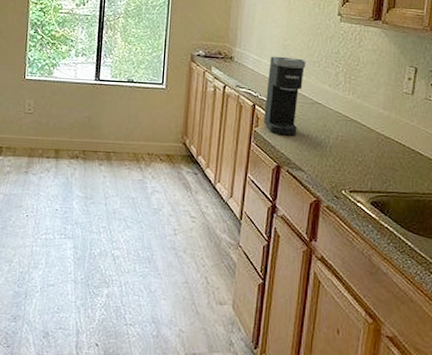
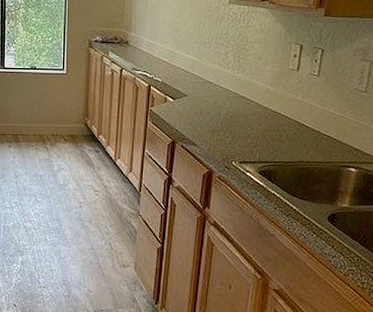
coffee maker: present [264,56,306,136] -> none [159,39,198,114]

